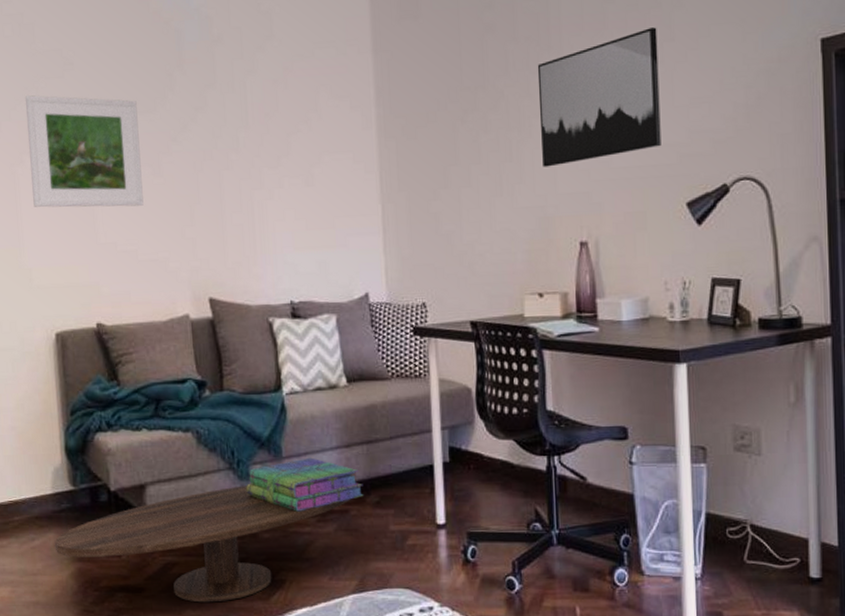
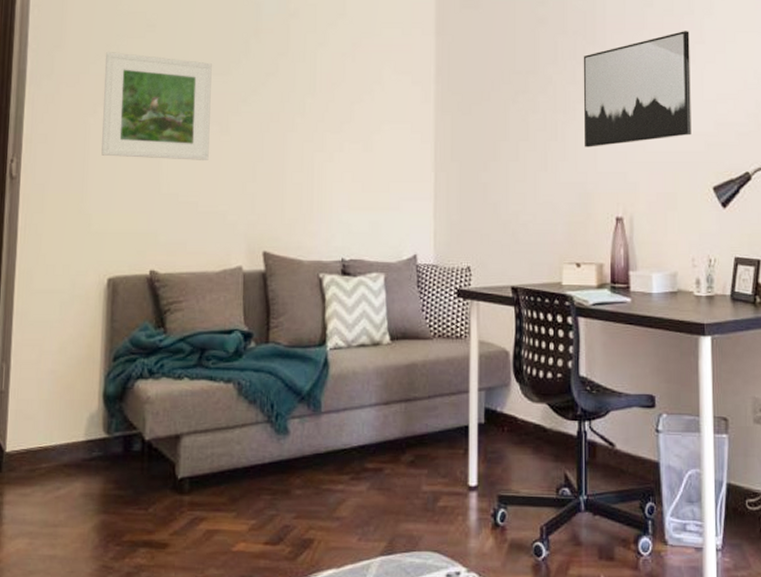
coffee table: present [54,485,352,603] -> none [80,440,387,561]
stack of books: present [246,457,364,512] -> none [282,413,399,468]

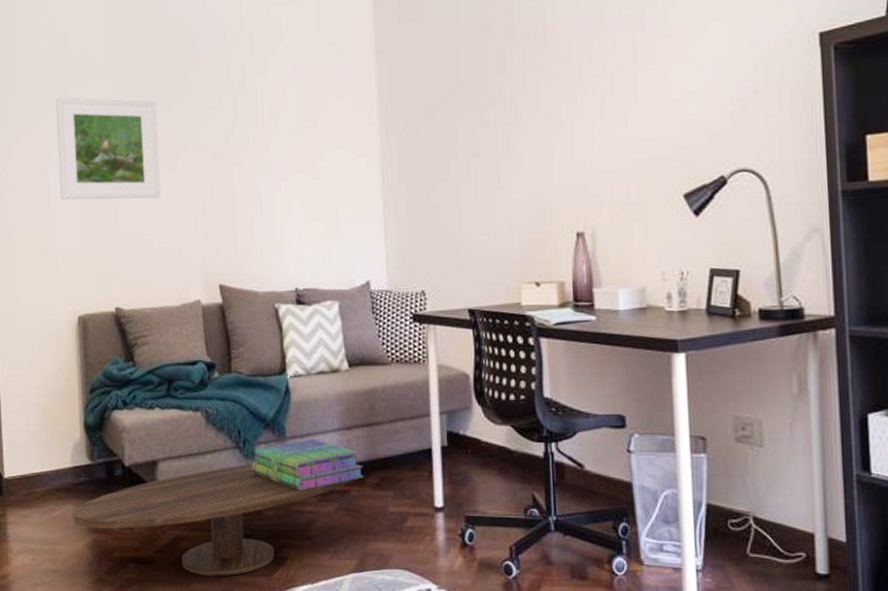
coffee table: none [80,440,387,561] -> present [72,464,353,577]
stack of books: none [282,413,399,468] -> present [251,438,364,491]
wall art: present [583,31,692,147] -> none [534,25,658,161]

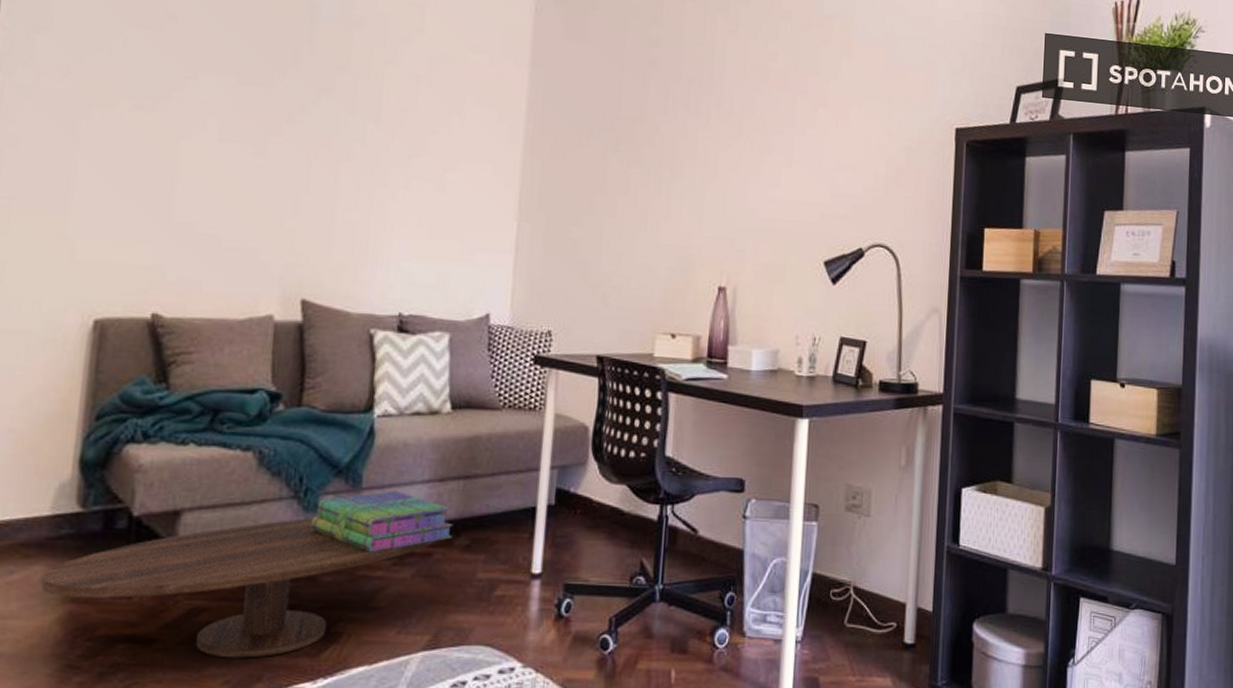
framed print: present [56,97,160,200] -> none [94,42,250,186]

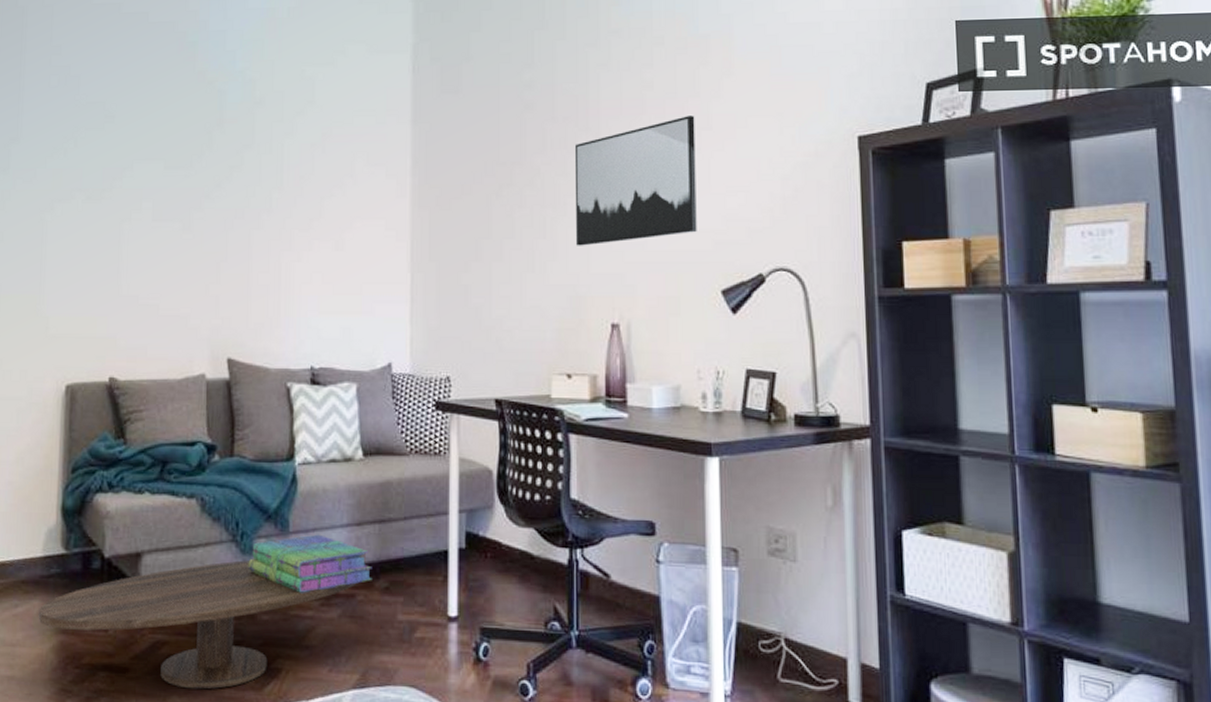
wall art: none [690,91,813,209] -> present [574,116,697,246]

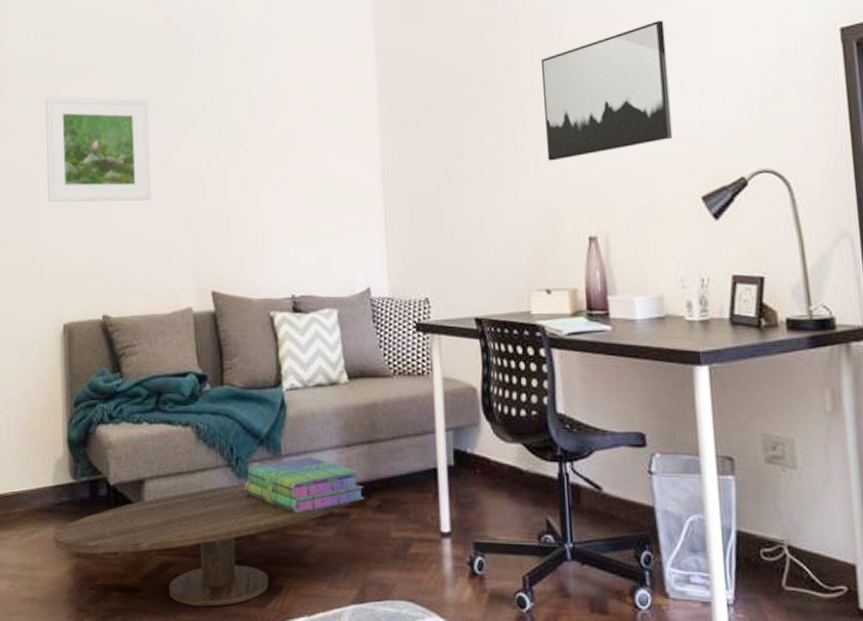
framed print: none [59,145,173,260] -> present [45,96,151,202]

